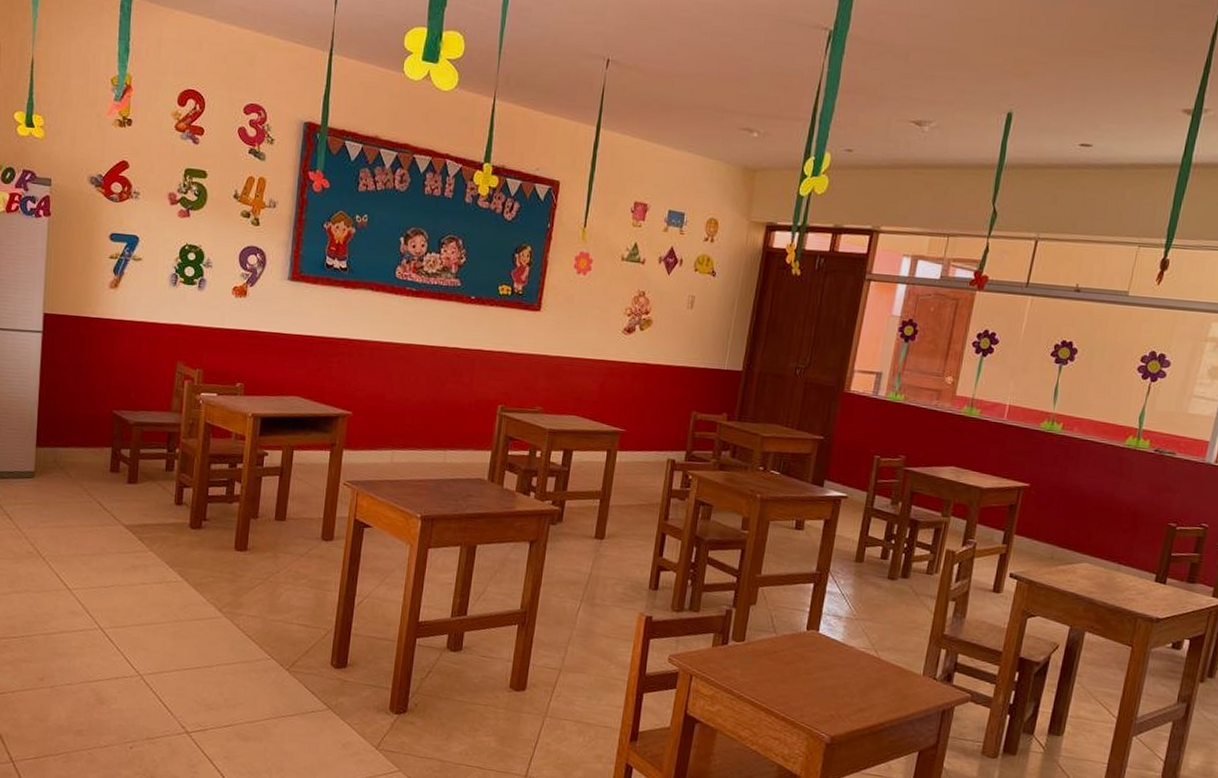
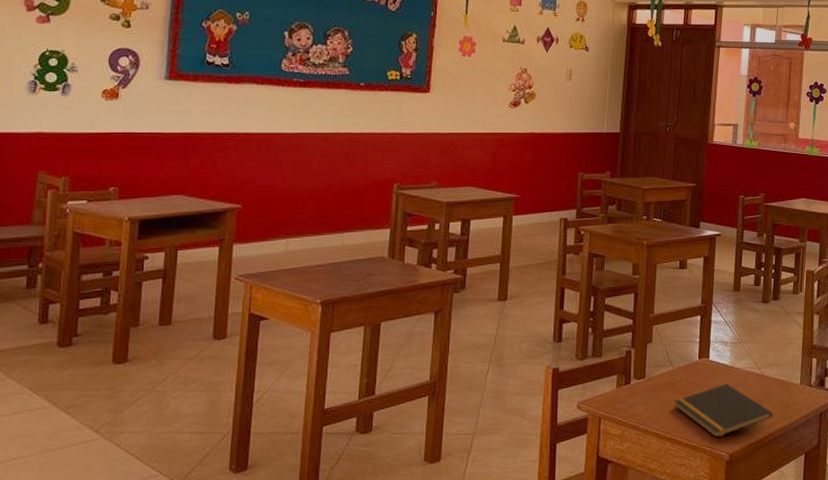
notepad: none [774,661,886,717] -> present [674,384,773,438]

